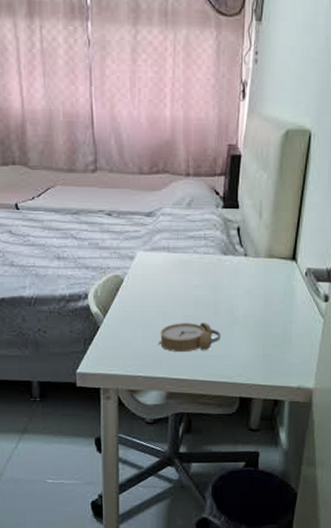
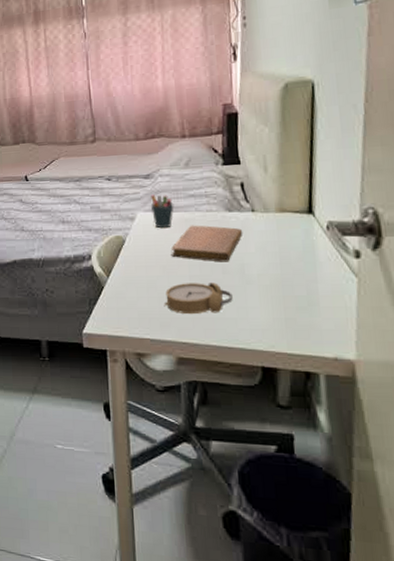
pen holder: none [150,234,174,269] -> present [150,194,174,229]
notebook: none [168,266,235,304] -> present [170,225,243,262]

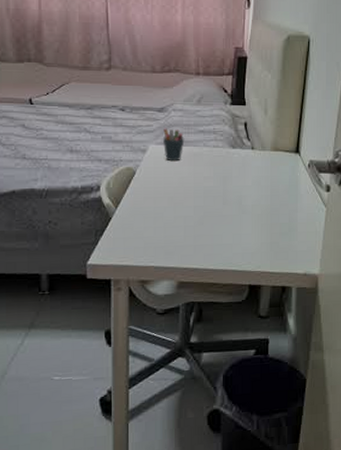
alarm clock: present [165,282,233,315] -> none [170,212,230,242]
notebook: present [170,225,243,262] -> none [179,159,243,194]

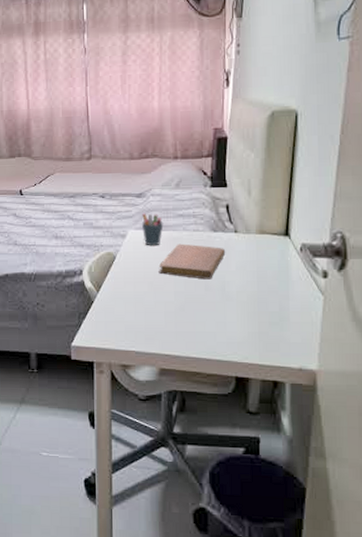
notebook: none [179,159,243,194] -> present [158,243,226,280]

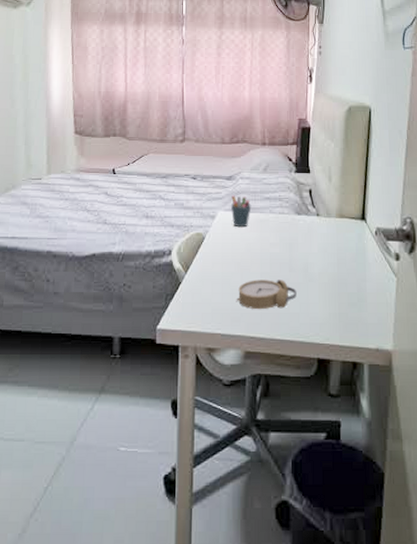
alarm clock: none [151,299,213,329] -> present [237,280,297,310]
notebook: present [158,243,226,280] -> none [246,225,309,261]

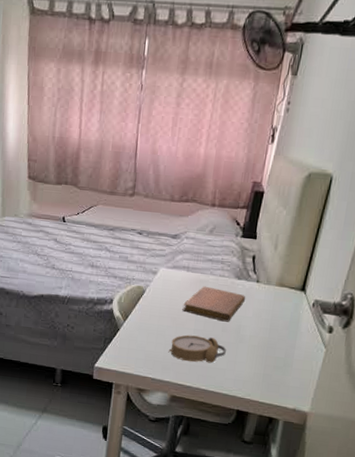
pen holder: present [230,195,252,228] -> none [172,253,193,286]
notebook: none [246,225,309,261] -> present [182,286,246,322]

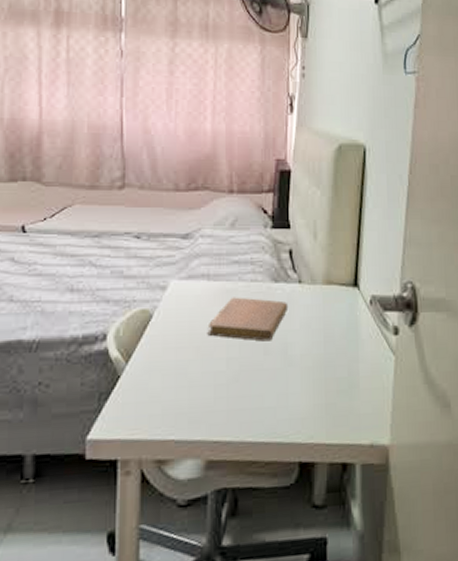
alarm clock: present [169,334,226,363] -> none [196,366,273,406]

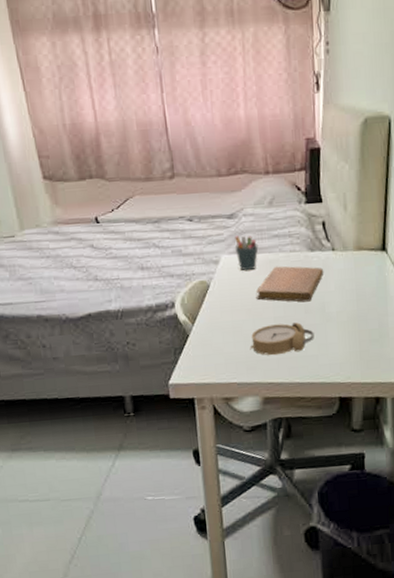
pen holder: none [187,259,215,301] -> present [234,235,259,271]
alarm clock: none [196,366,273,406] -> present [251,322,314,356]

